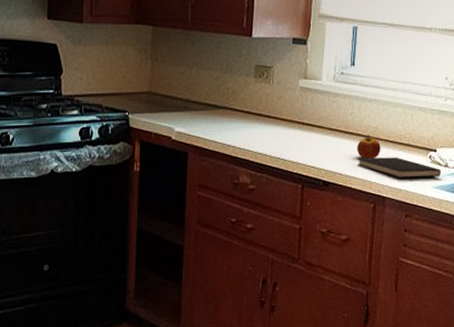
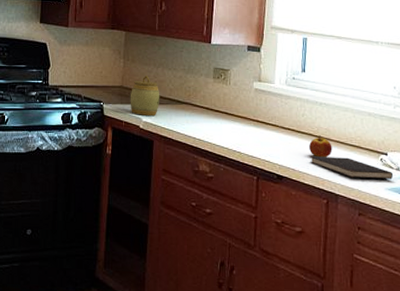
jar: none [159,78,195,125] -> present [130,76,160,116]

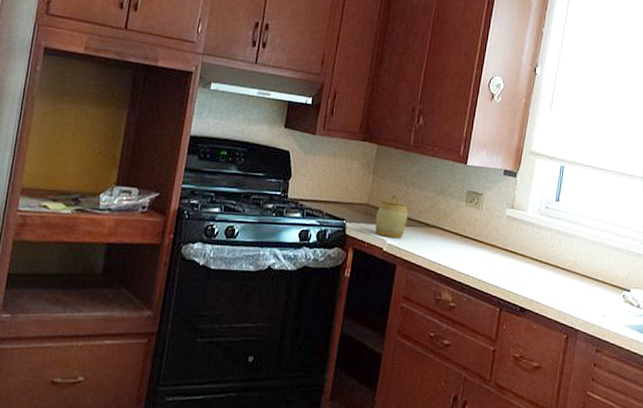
apple: present [309,135,333,158] -> none [555,268,578,292]
hardcover book: present [310,156,394,179] -> none [554,289,634,316]

